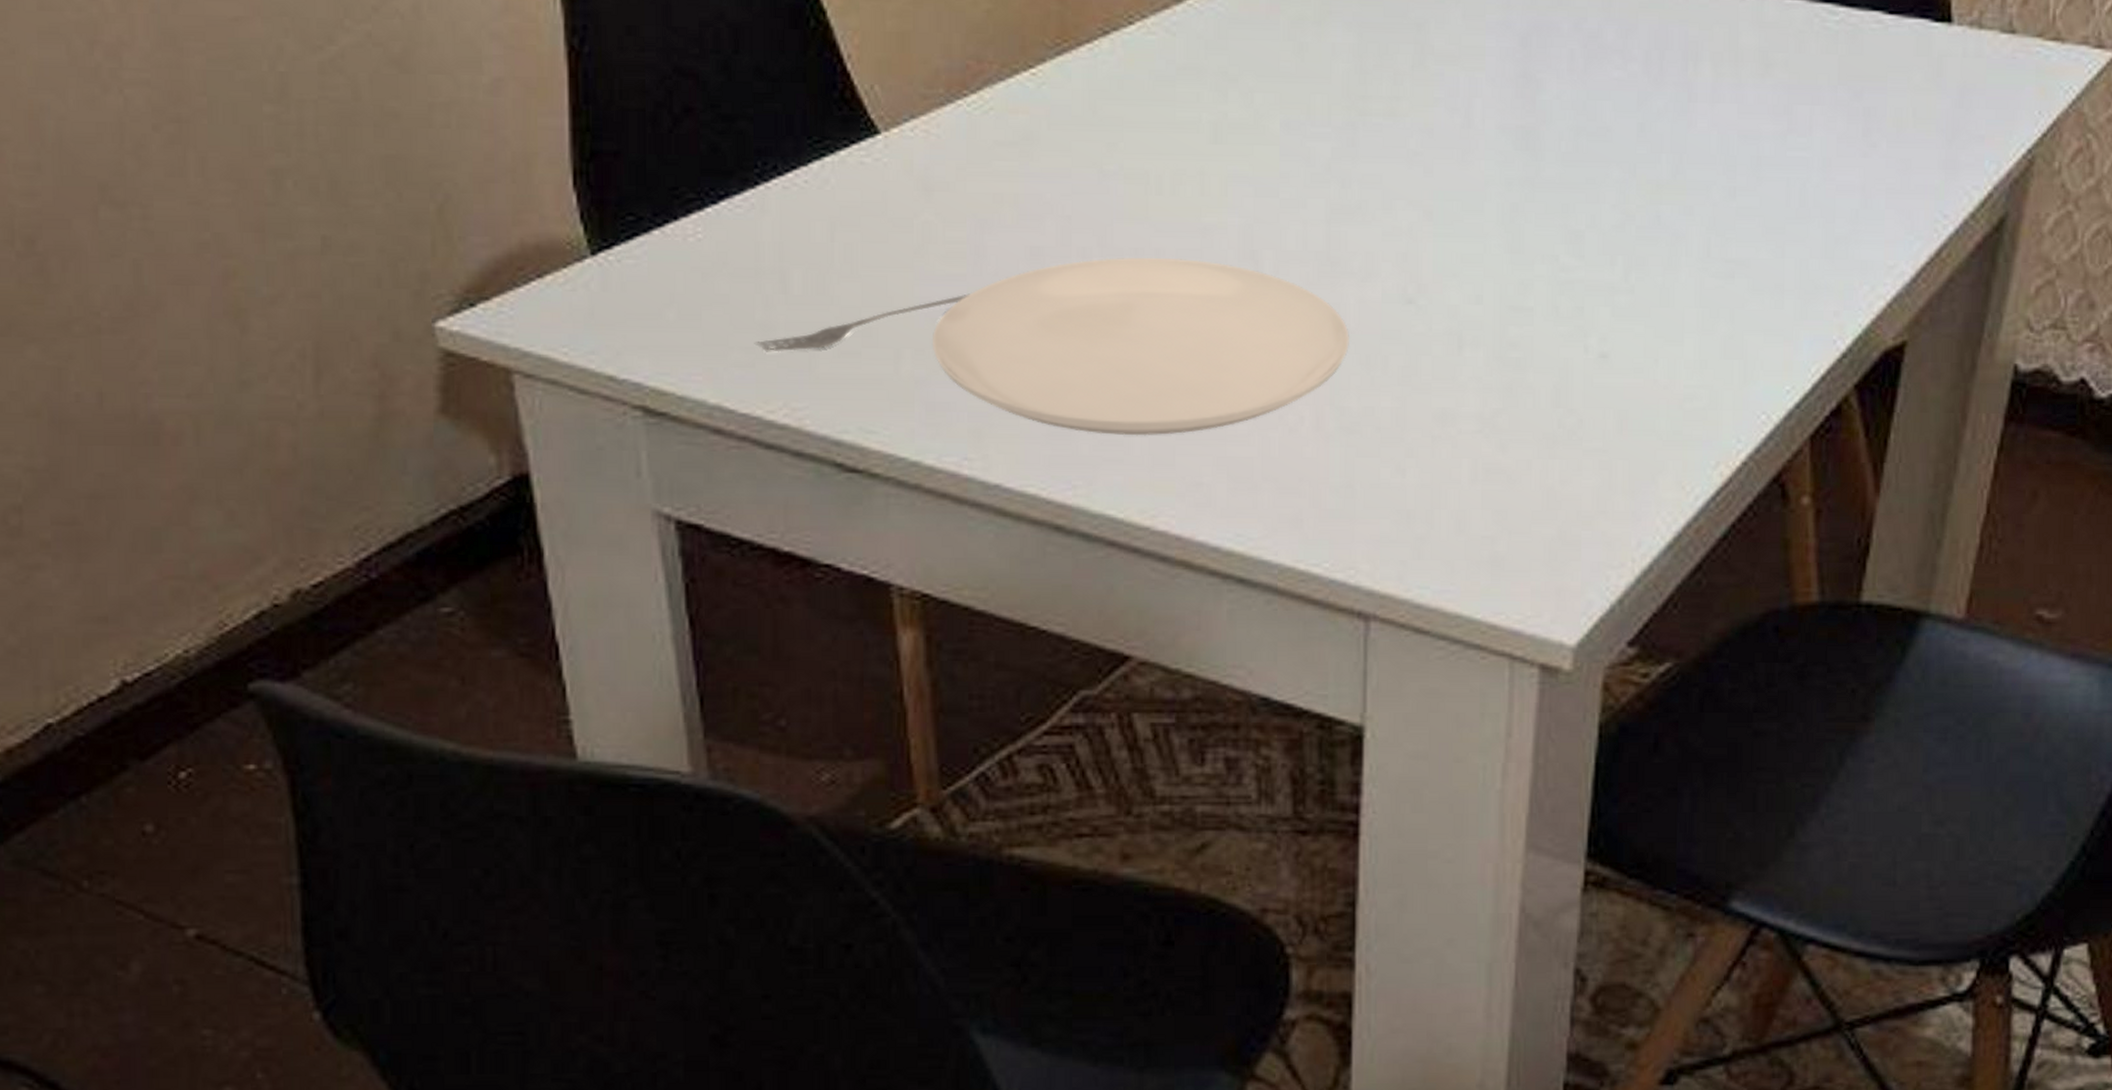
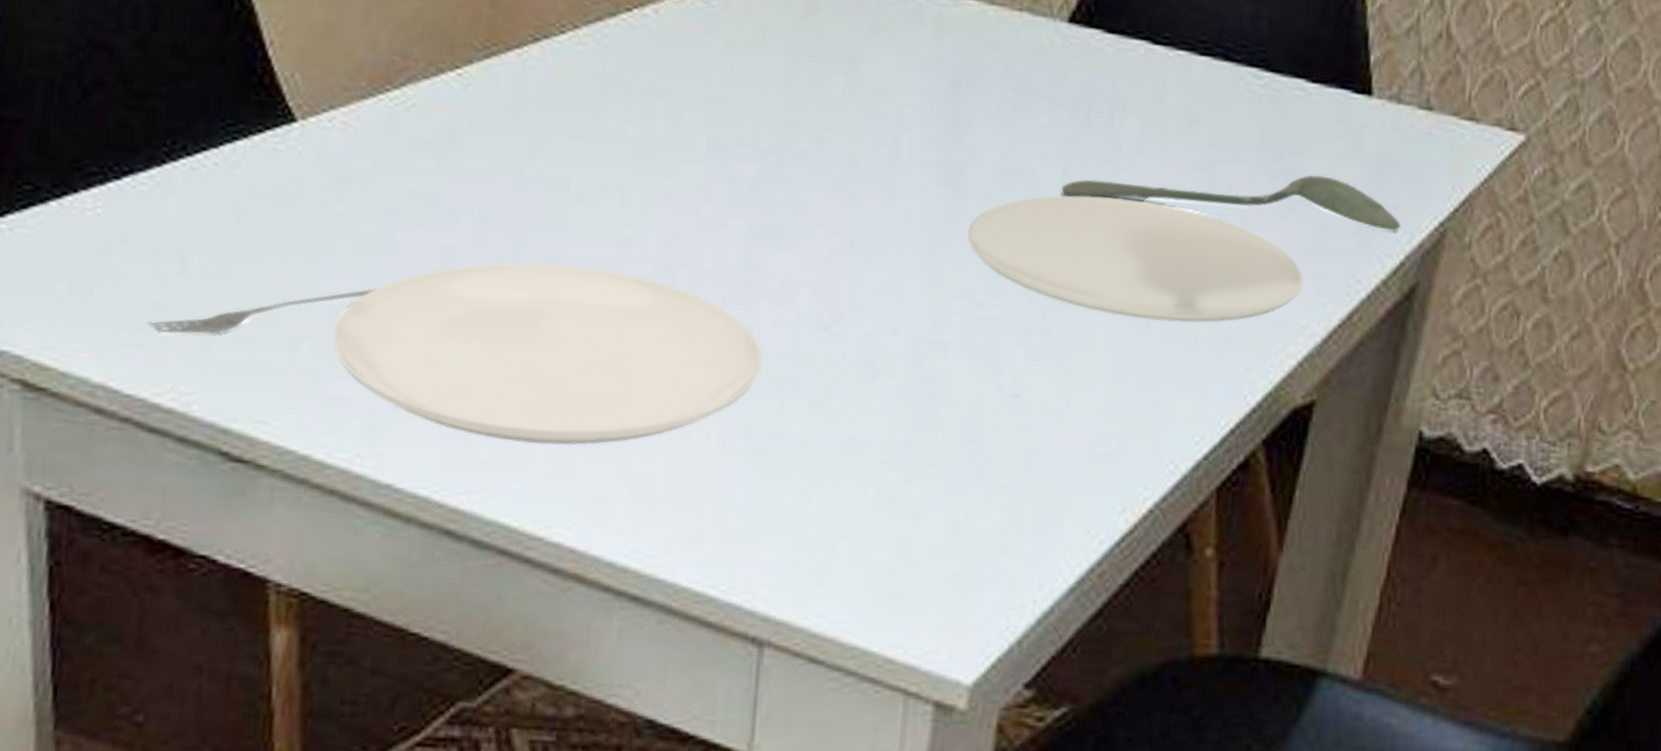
plate: none [1546,148,1890,271] -> present [968,195,1304,323]
spoon: none [1638,110,1987,161] -> present [1061,175,1401,230]

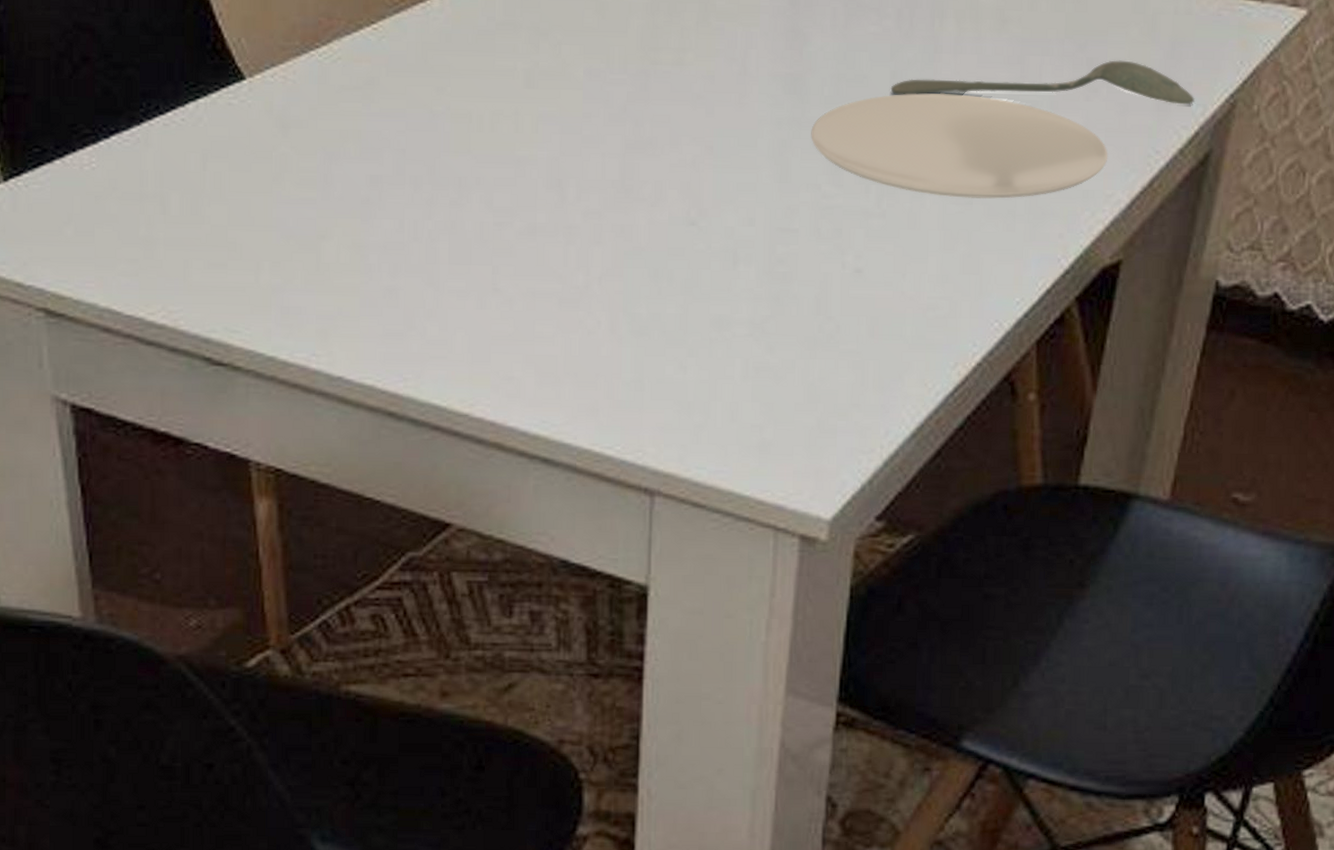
fork: present [146,288,376,335] -> none [138,215,319,264]
plate: present [333,262,762,445] -> none [287,184,640,337]

